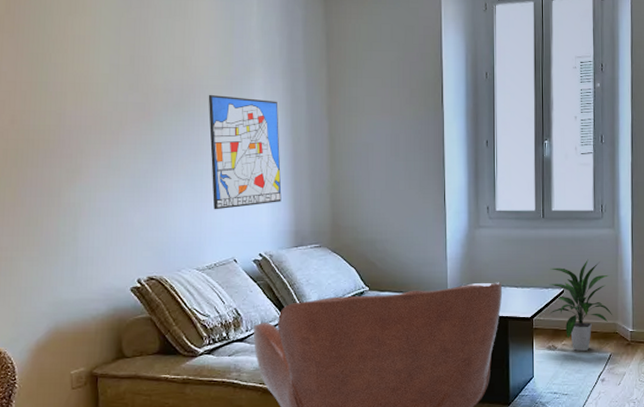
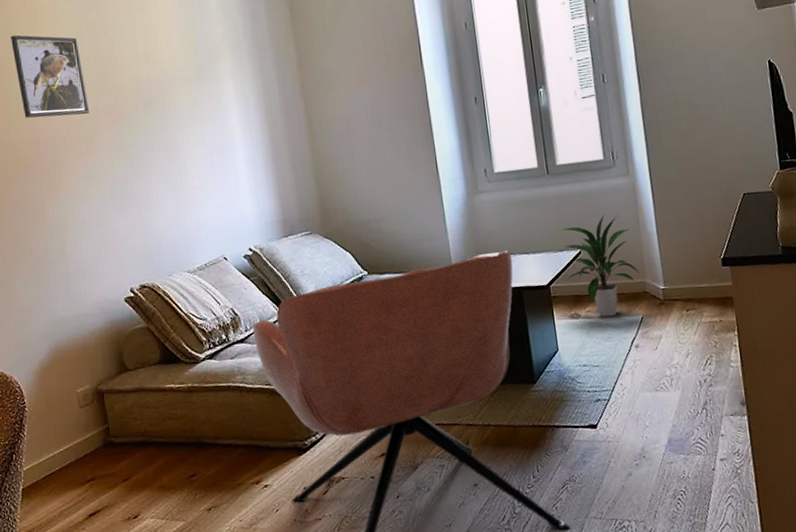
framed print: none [47,21,119,108] -> present [11,35,90,118]
wall art: present [208,95,282,210] -> none [177,85,265,208]

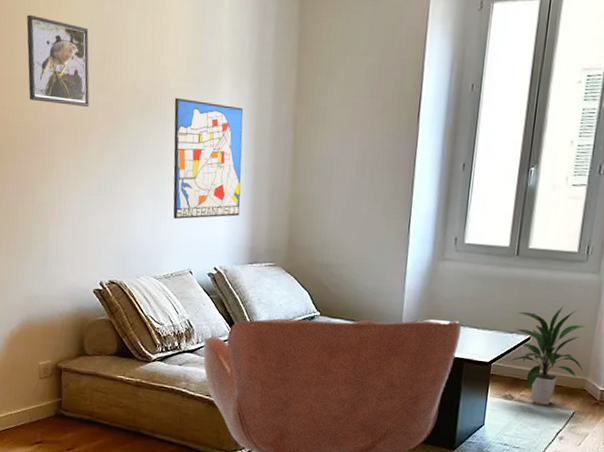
wall art: none [177,85,265,208] -> present [173,98,243,220]

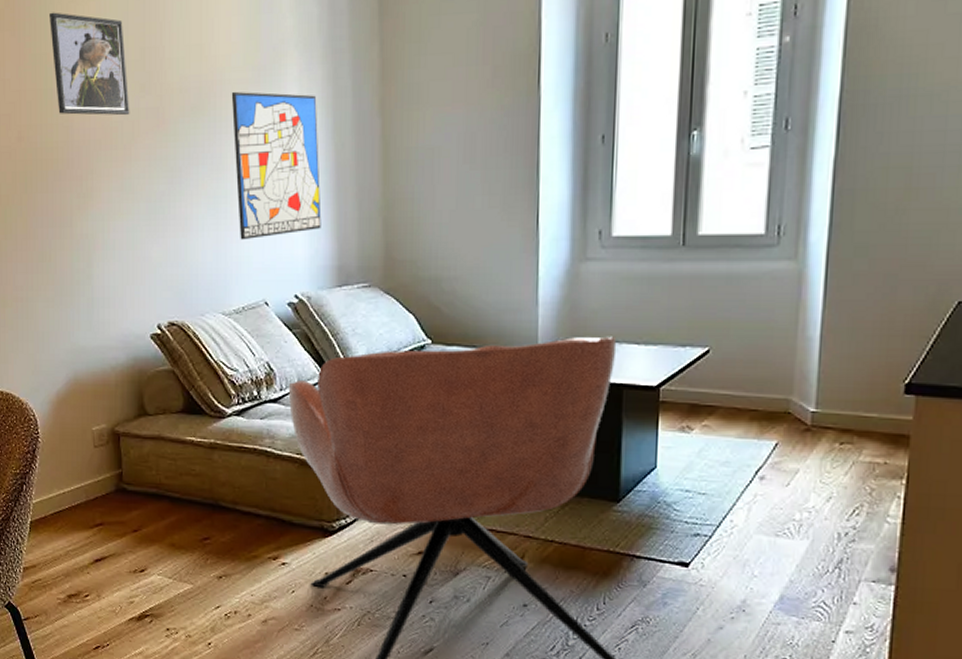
indoor plant: present [510,306,585,406] -> none [685,306,784,437]

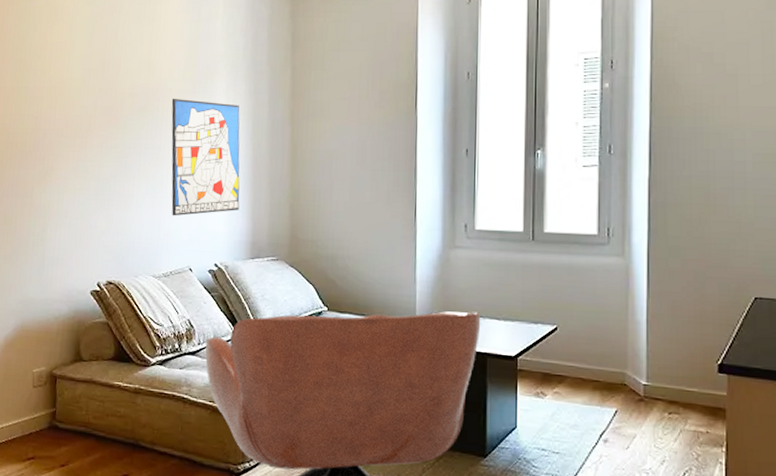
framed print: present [49,12,130,116] -> none [30,29,89,111]

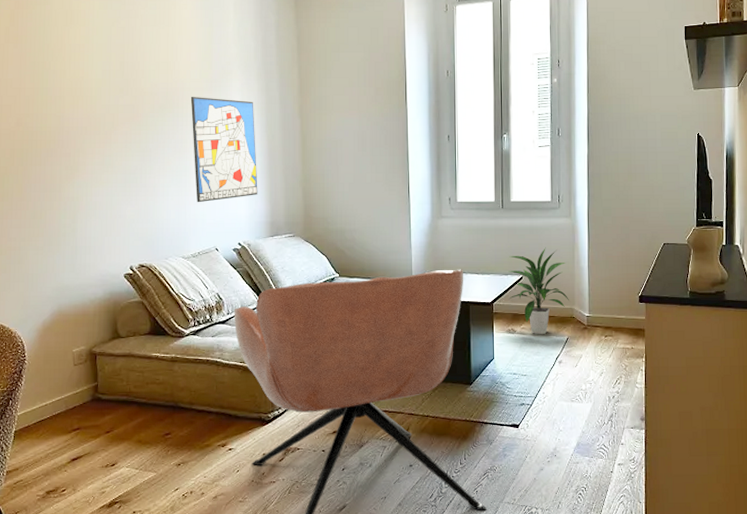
indoor plant: none [538,292,620,404] -> present [508,247,569,335]

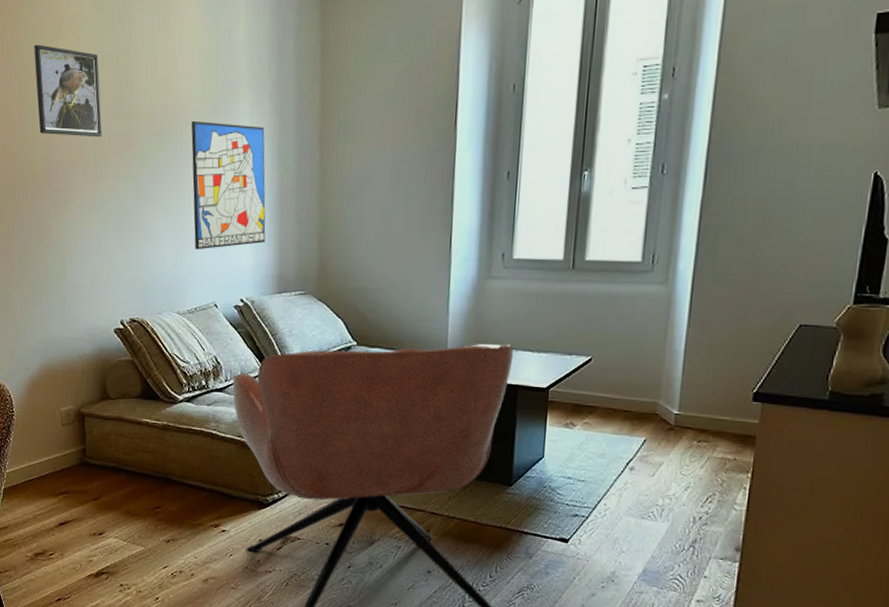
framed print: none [47,32,111,110] -> present [34,44,103,138]
indoor plant: present [508,247,569,335] -> none [570,322,654,434]

